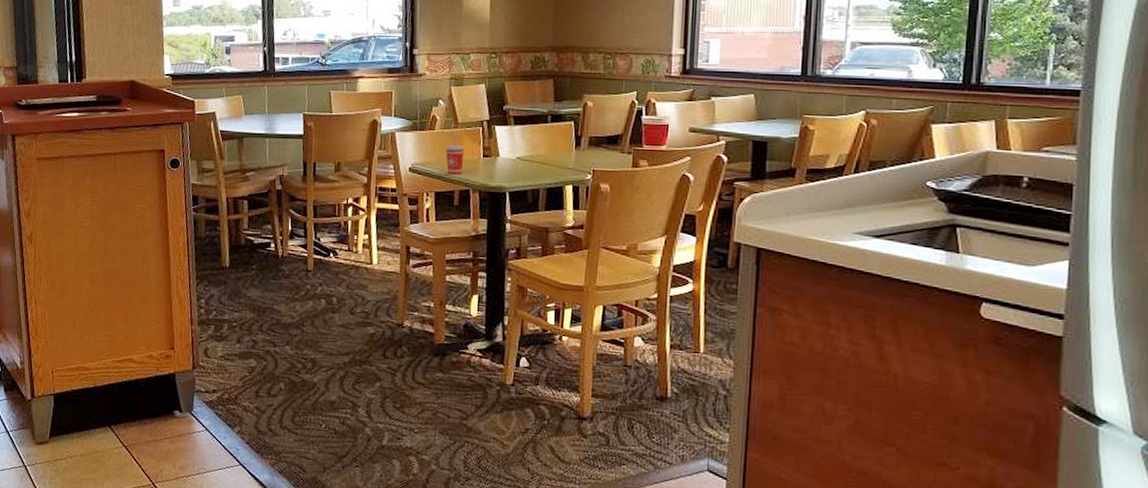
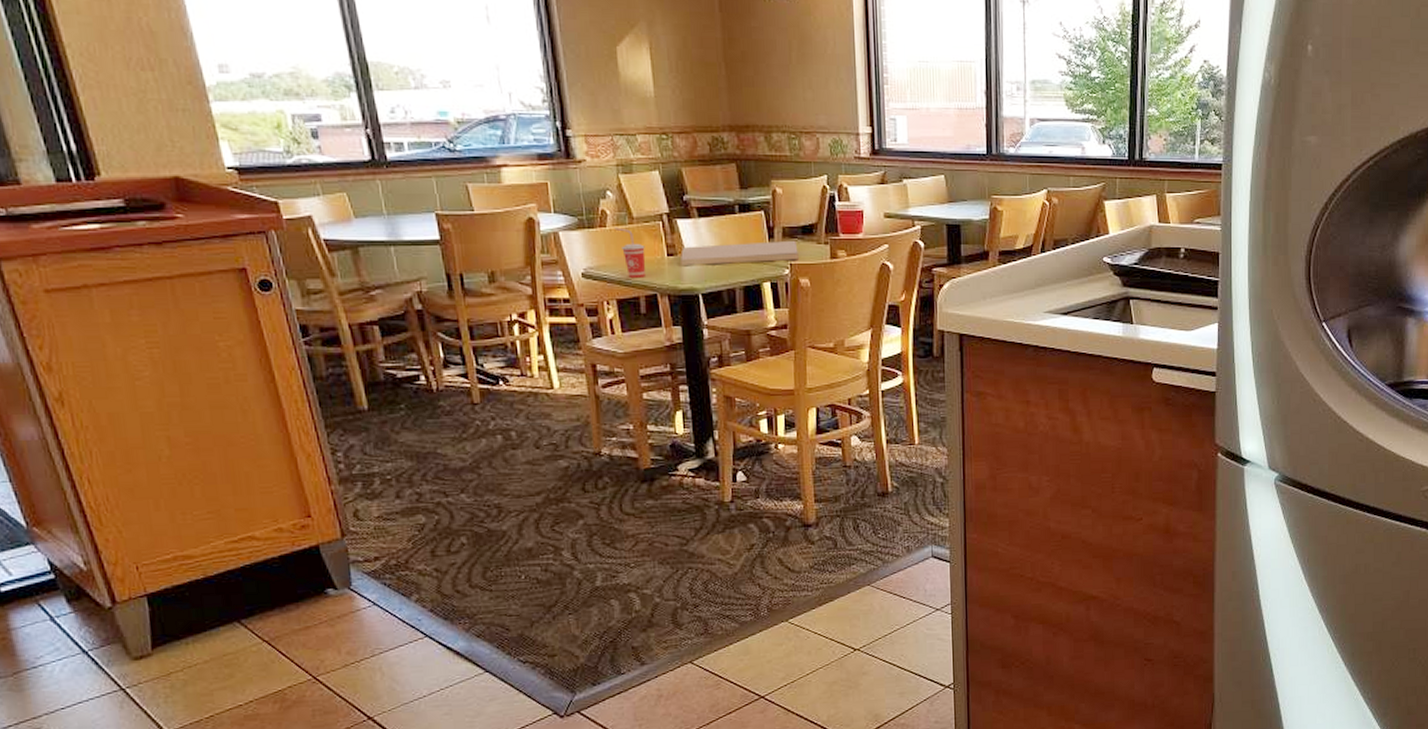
desk pad: none [494,148,602,167] -> present [680,240,799,265]

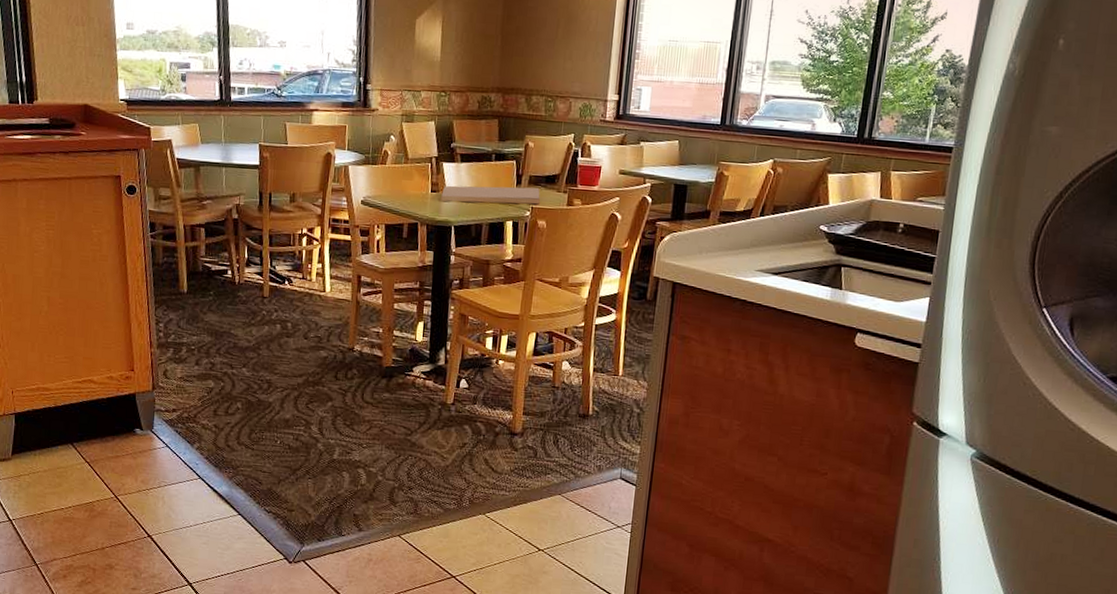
beverage cup: present [614,227,646,279] -> none [392,165,414,209]

